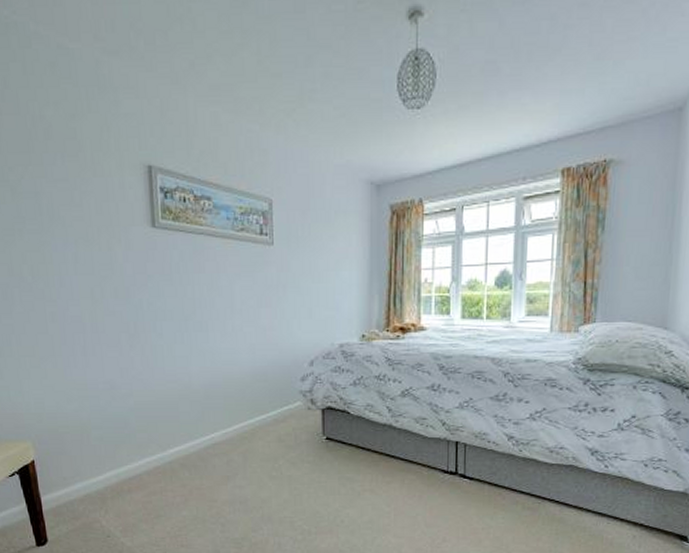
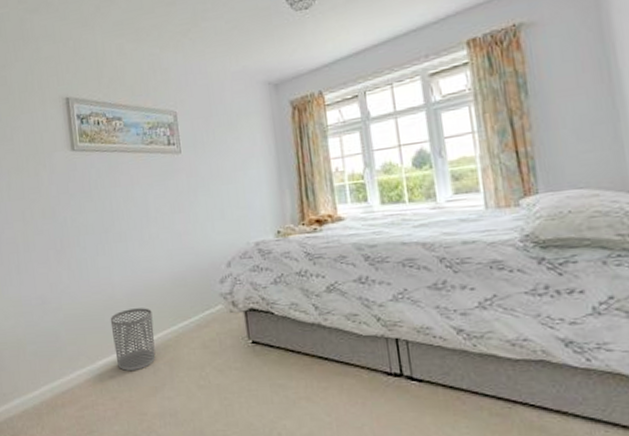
waste bin: none [185,400,230,460] -> present [110,308,156,371]

